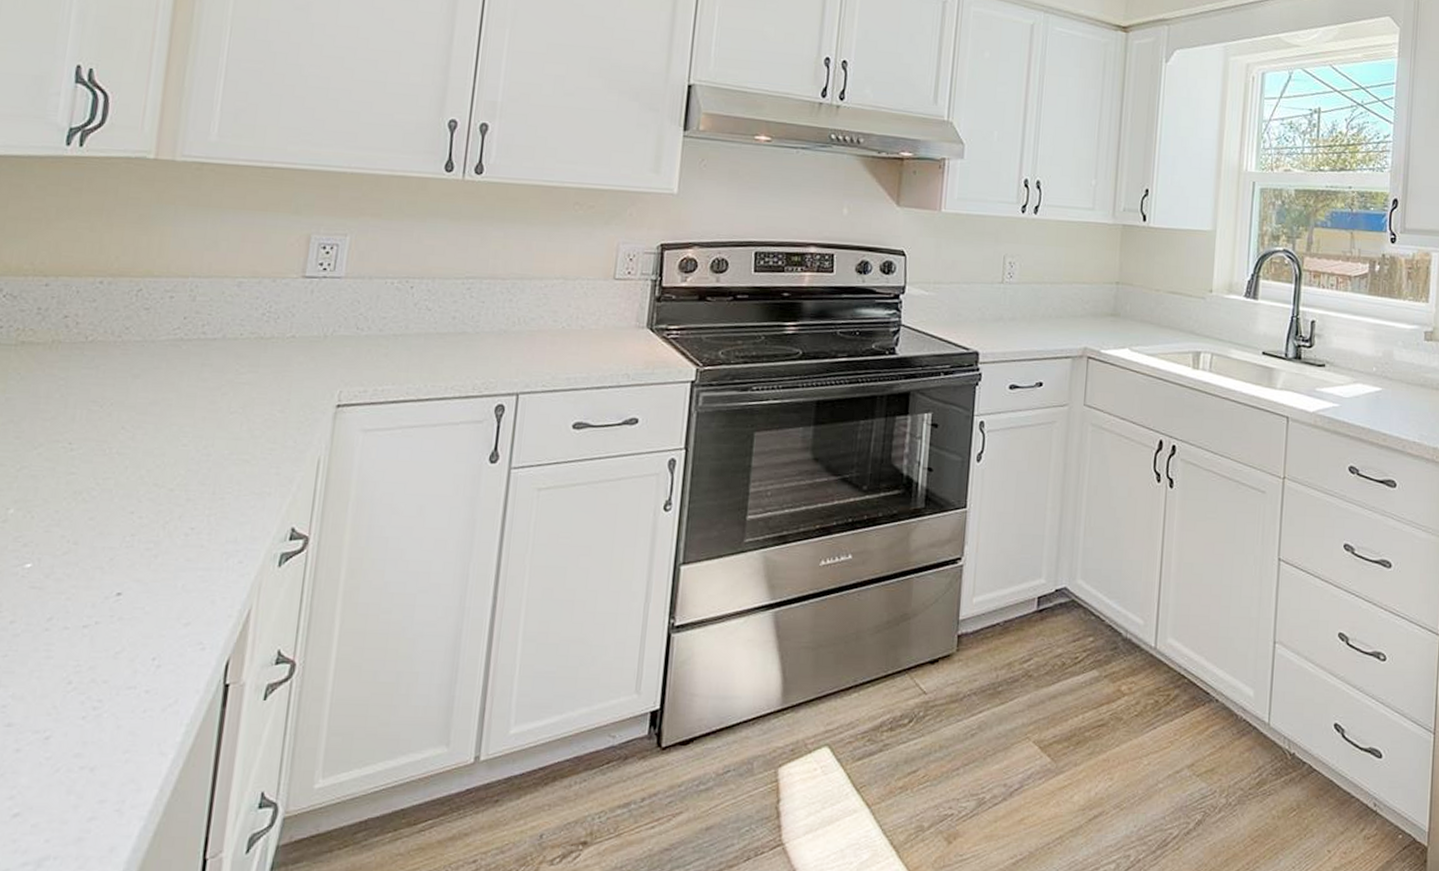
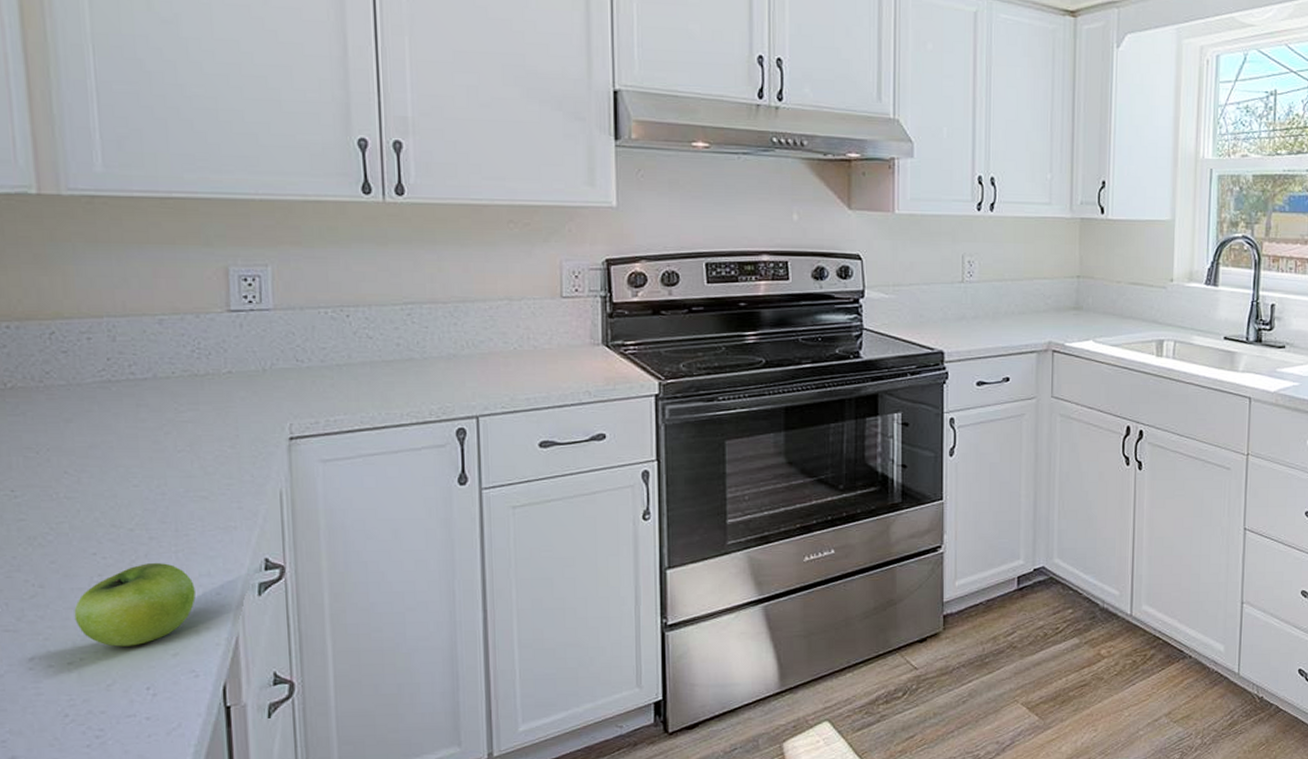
fruit: none [99,525,220,612] -> present [74,562,196,647]

